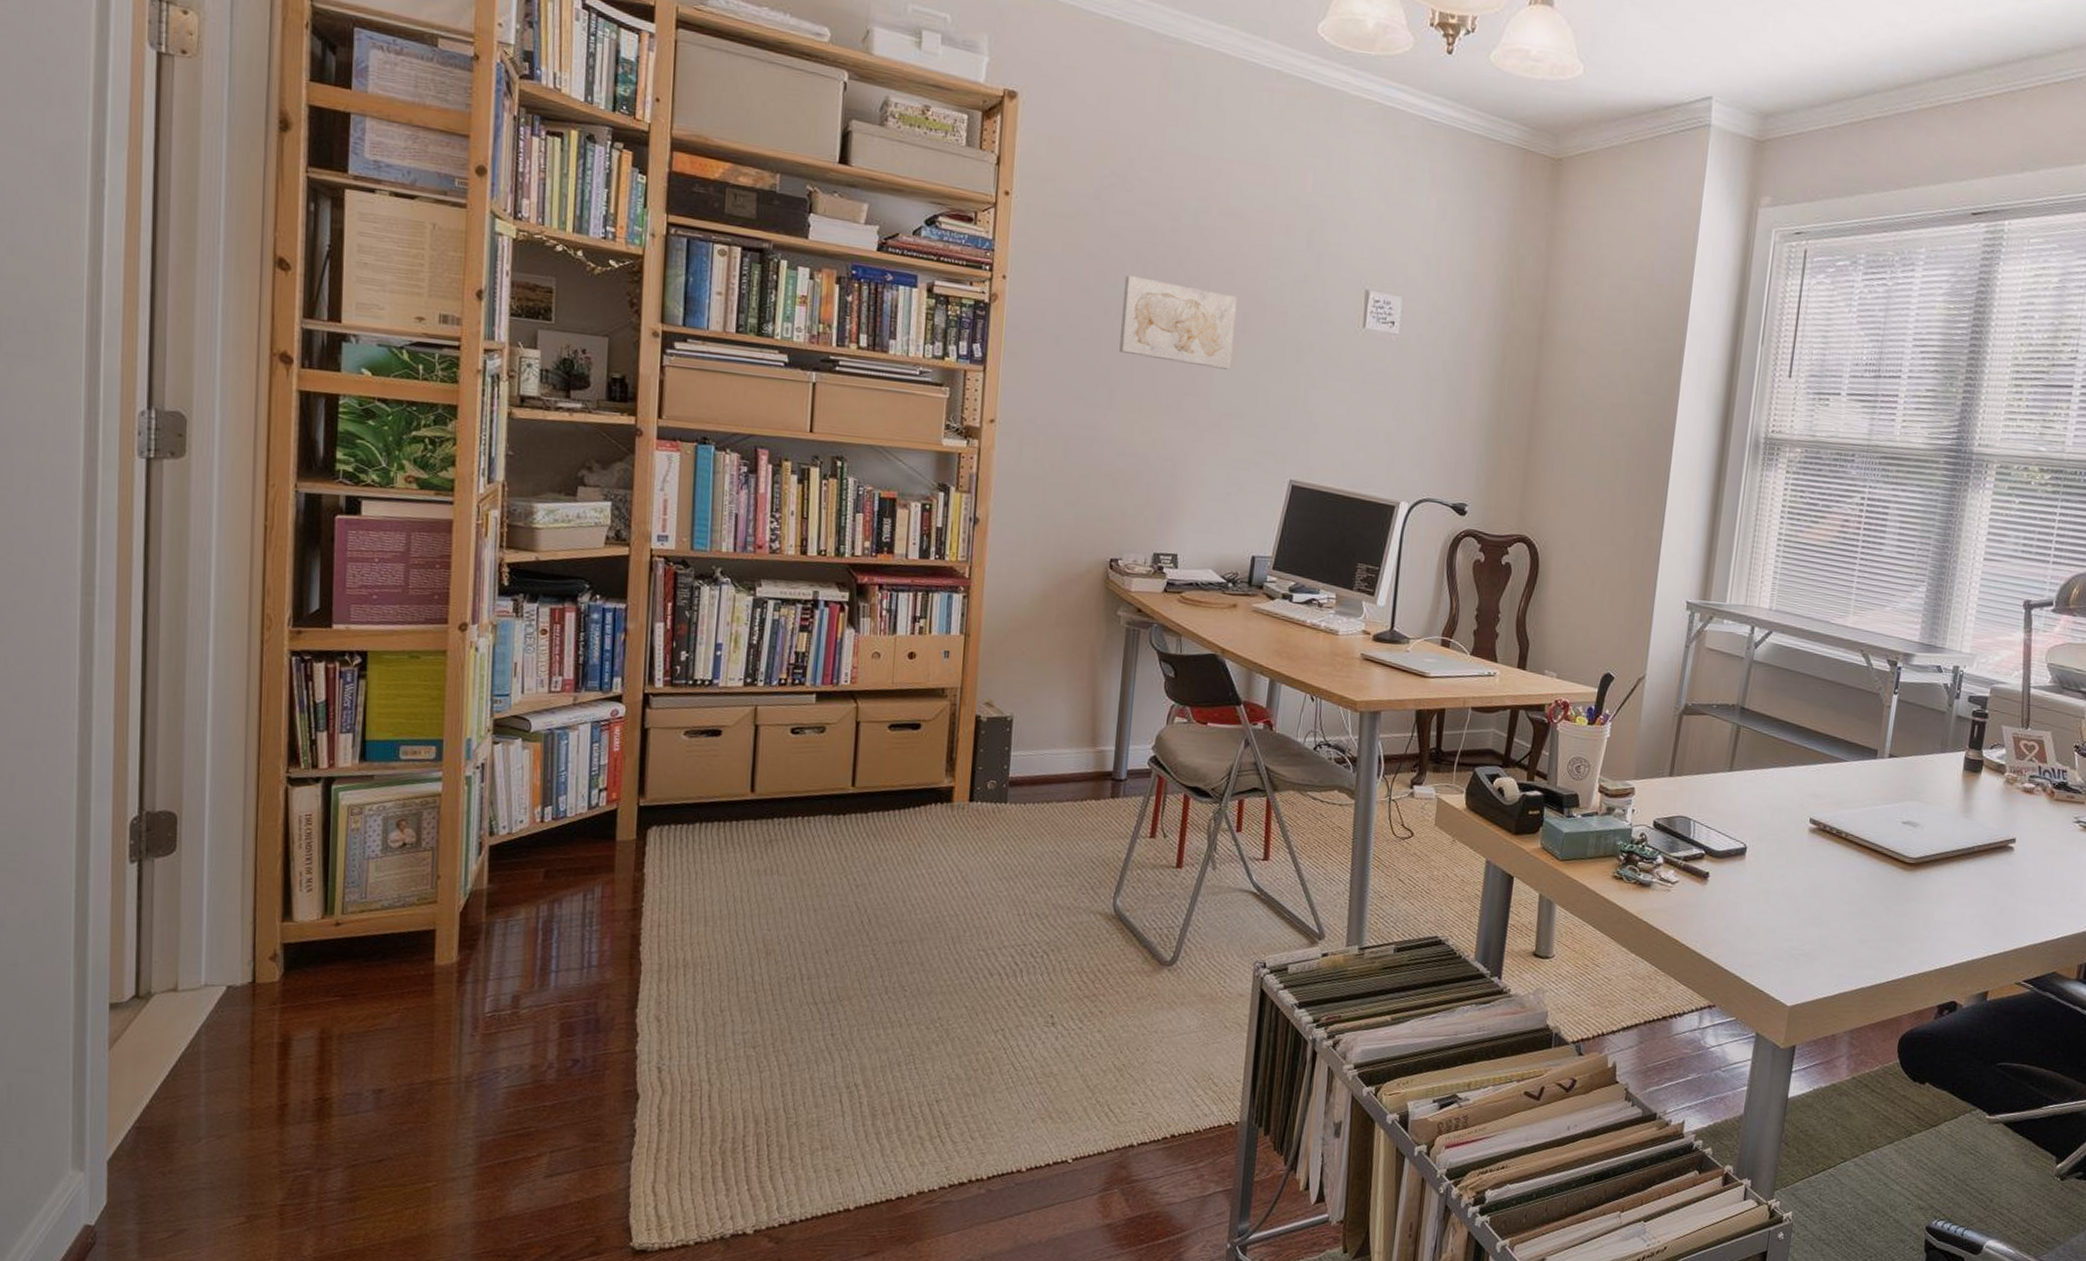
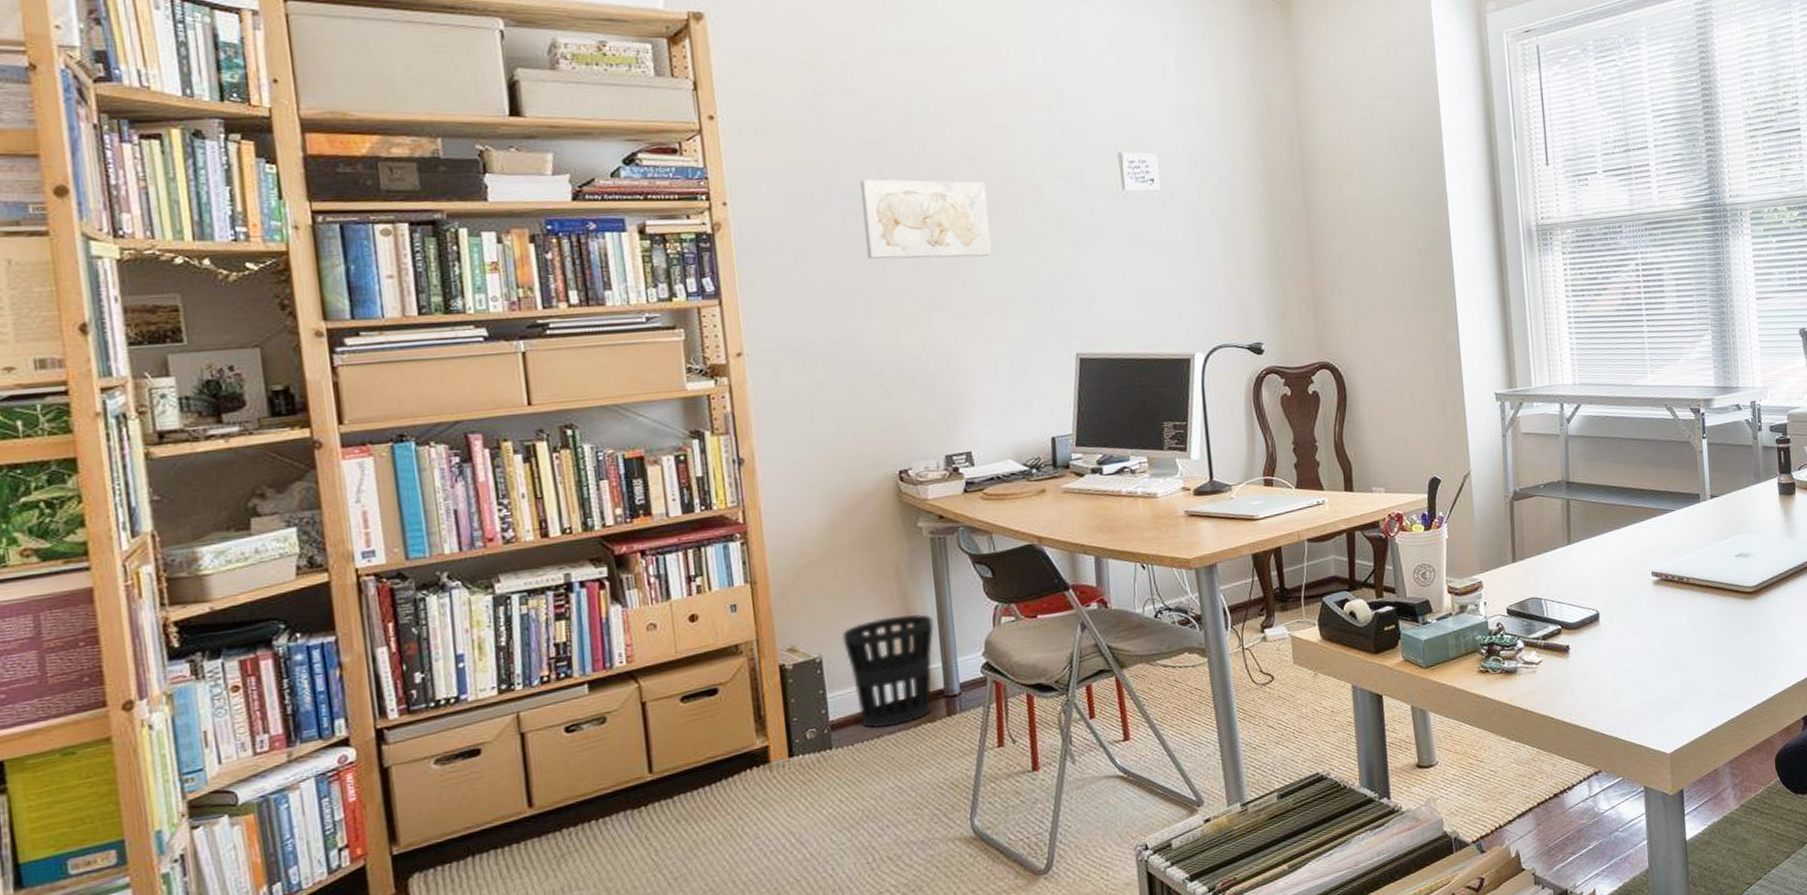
wastebasket: none [1033,693,1115,796] -> present [842,613,934,729]

